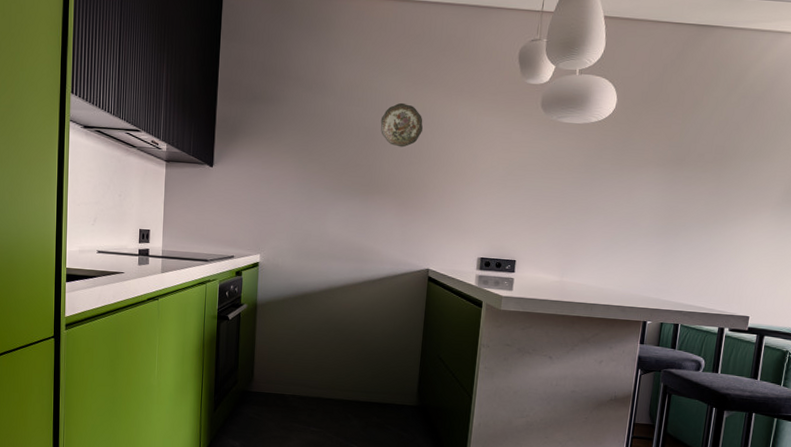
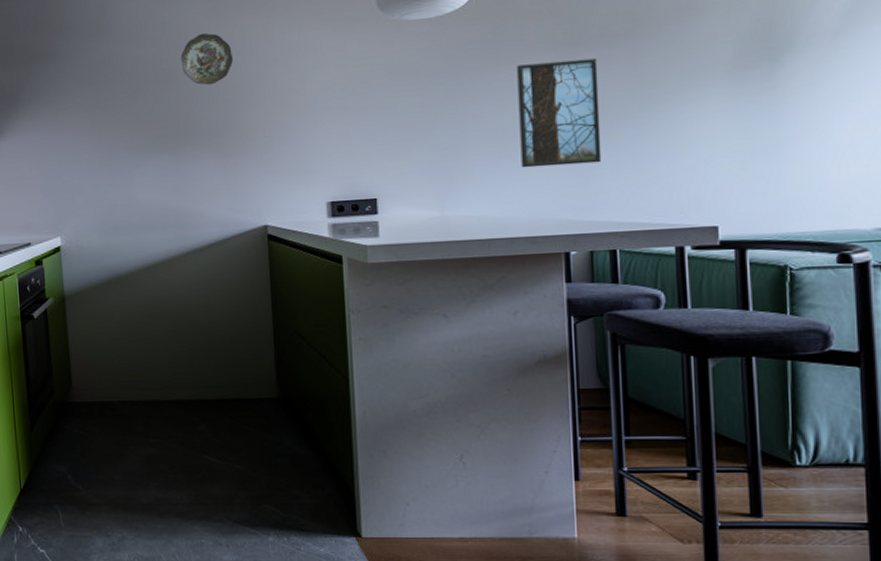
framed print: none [624,173,692,257] -> present [516,58,602,168]

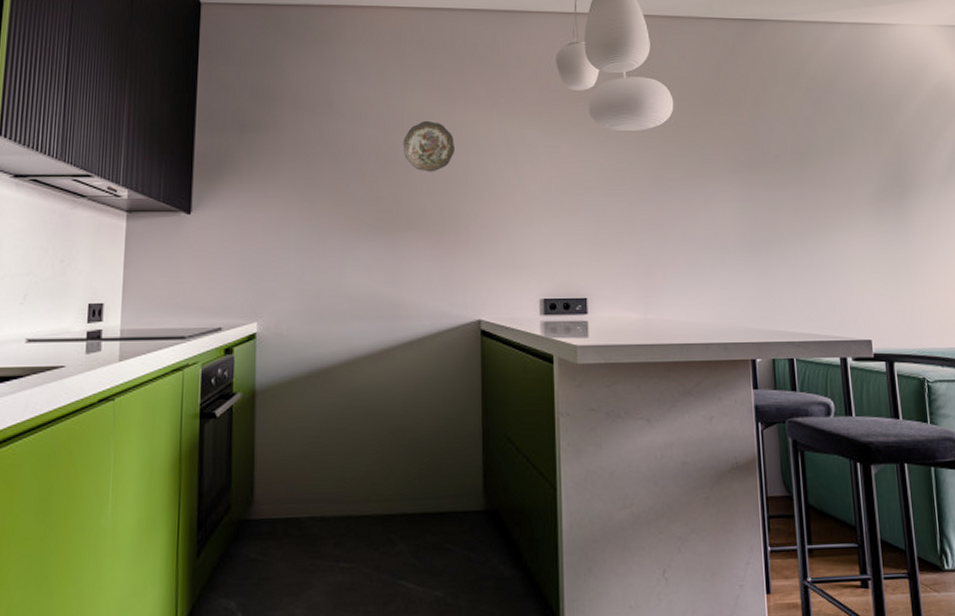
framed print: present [516,58,602,168] -> none [708,182,779,277]

